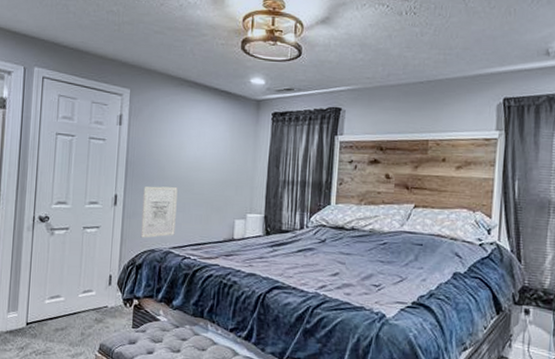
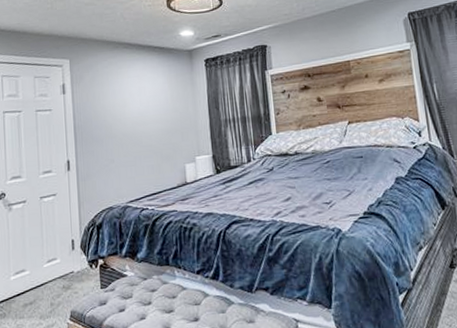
wall art: present [140,186,178,238] -> none [94,142,130,198]

